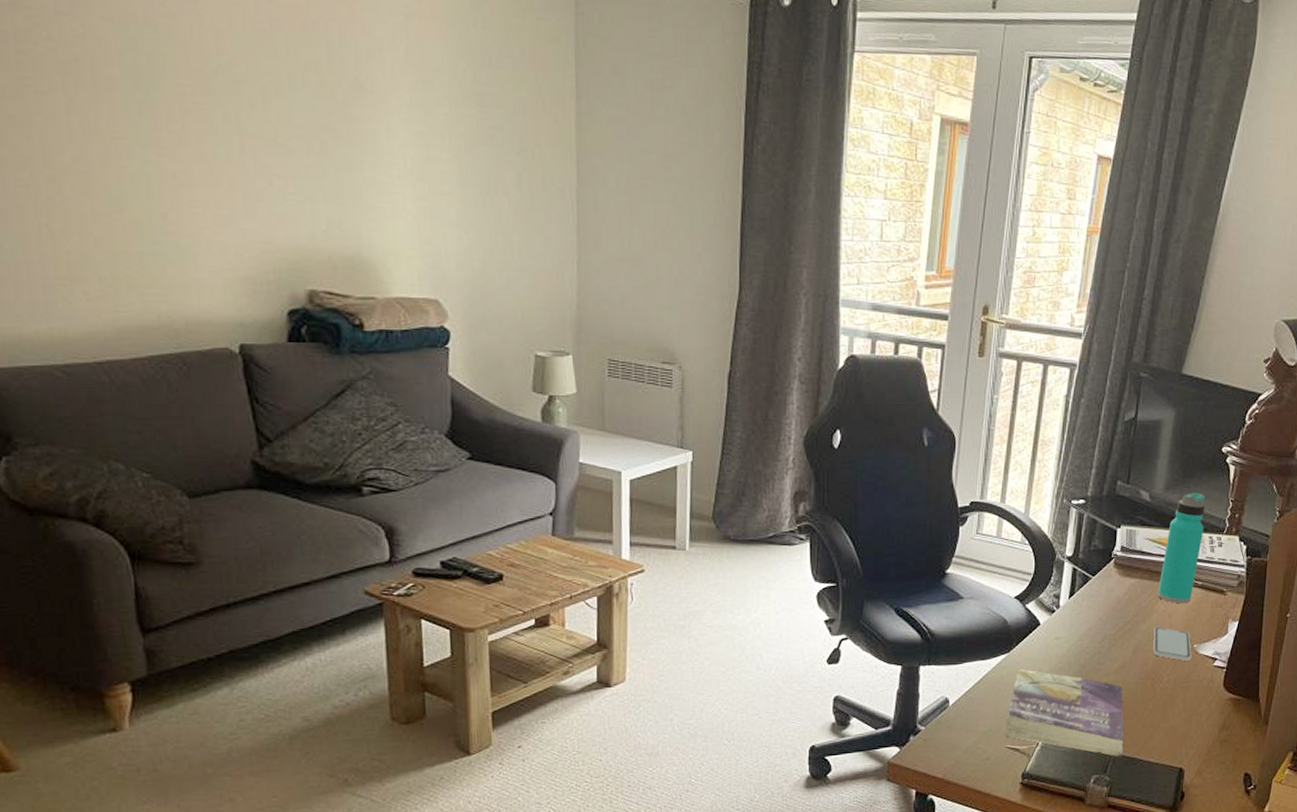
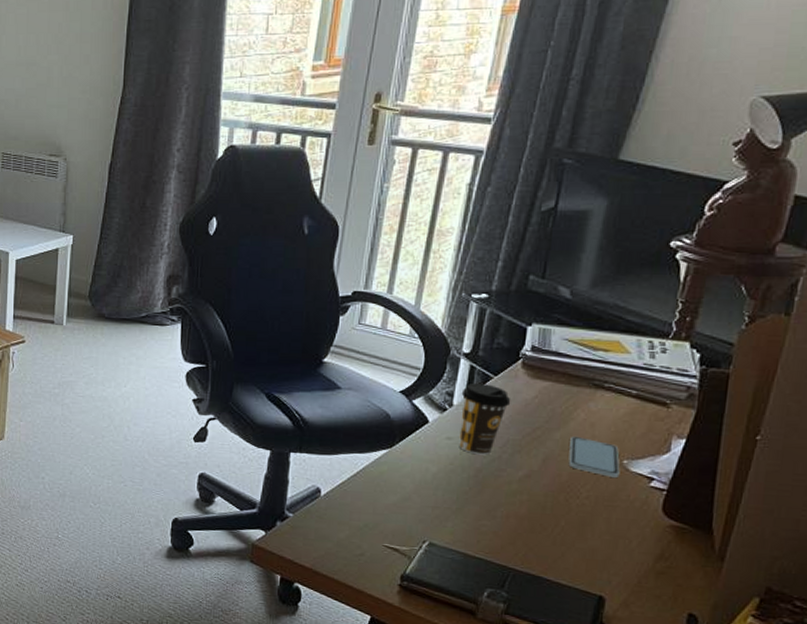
book: present [1006,669,1124,757] -> none [384,466,528,574]
coffee cup: none [1066,584,1107,652] -> present [459,382,511,455]
water bottle: present [1158,493,1206,604] -> none [577,291,646,414]

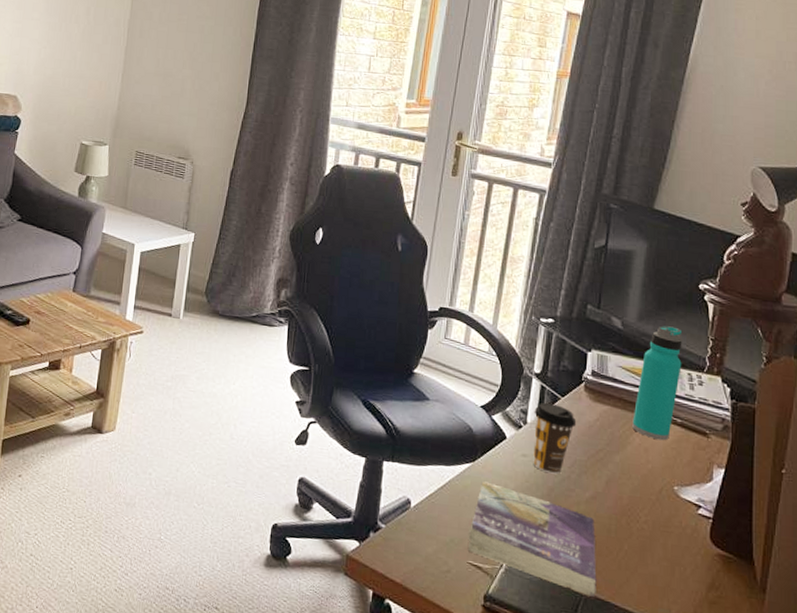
book: none [384,466,528,574] -> present [468,481,597,598]
smartphone: present [568,436,620,477] -> none [628,460,672,503]
water bottle: none [577,291,646,414] -> present [632,325,683,441]

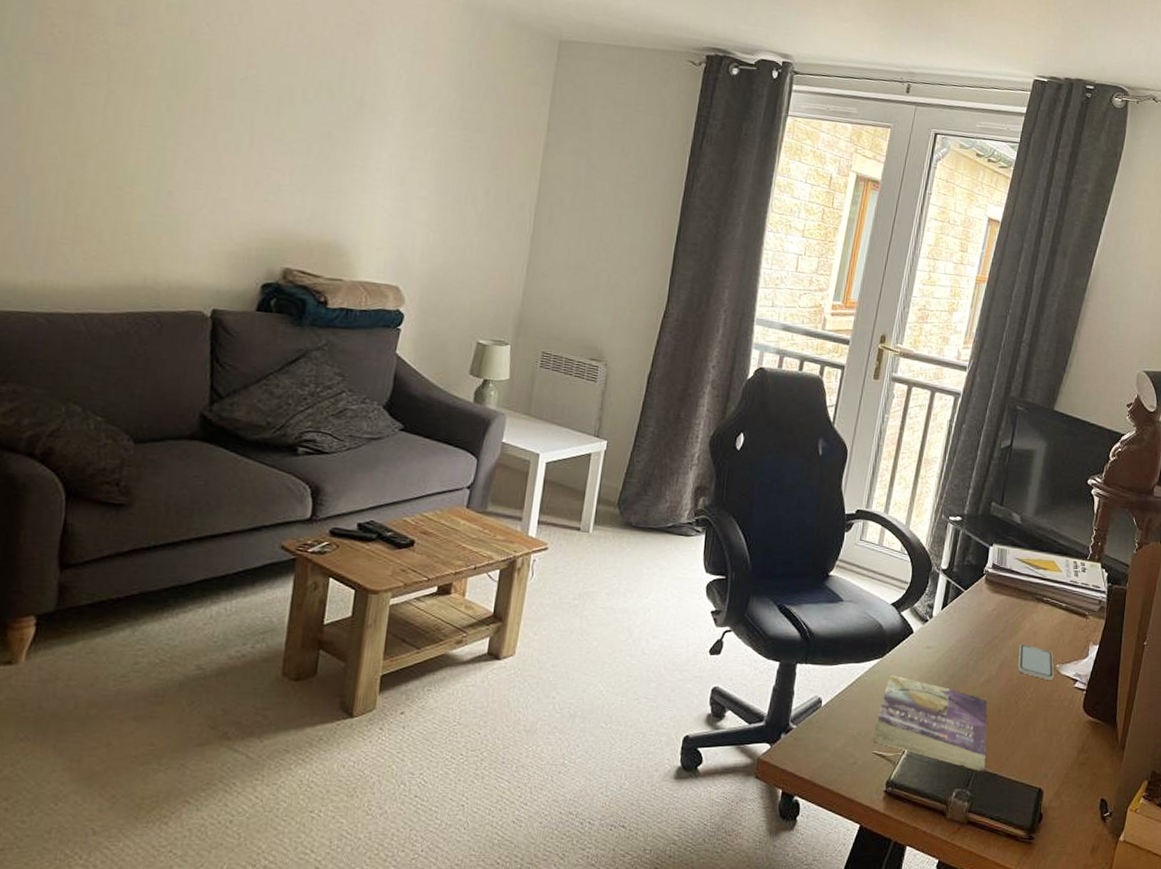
coffee cup: present [533,402,577,475] -> none [936,596,977,663]
smartphone: none [628,460,672,503] -> present [1018,643,1054,680]
water bottle: present [632,325,683,441] -> none [1024,519,1072,624]

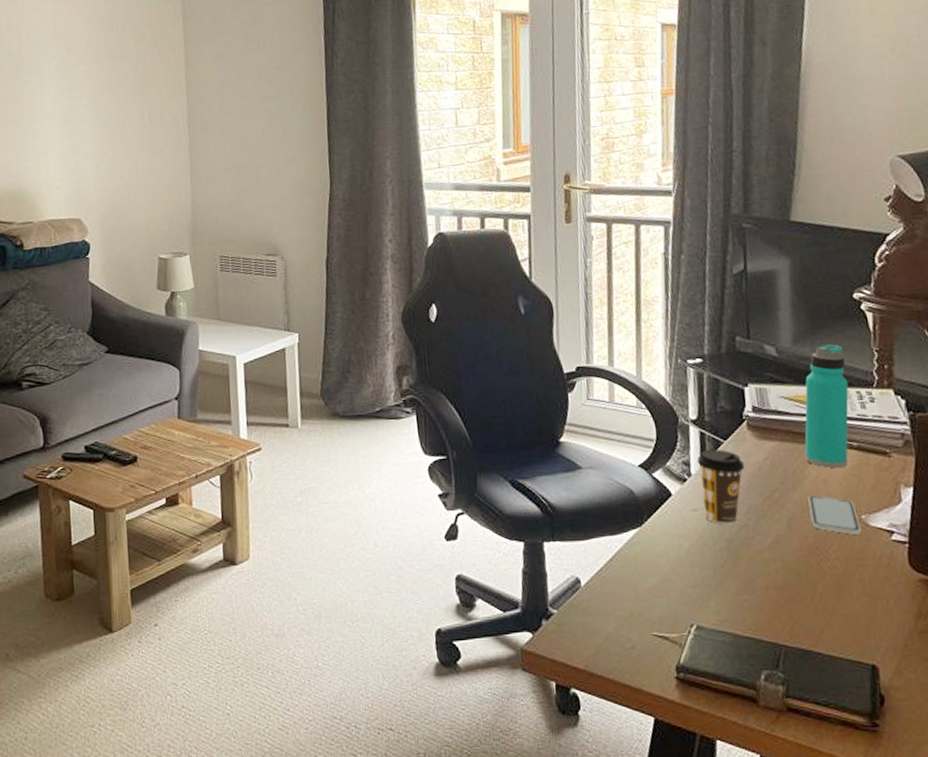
book: present [874,675,988,772] -> none [648,545,796,649]
coffee cup: none [936,596,977,663] -> present [697,449,745,525]
water bottle: none [1024,519,1072,624] -> present [804,344,849,469]

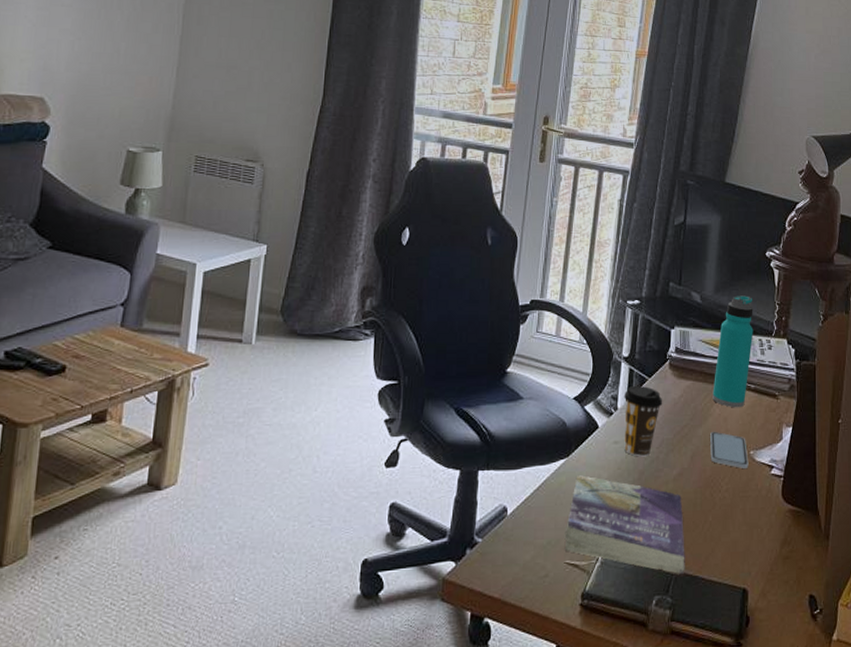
book: none [648,545,796,649] -> present [565,475,685,575]

